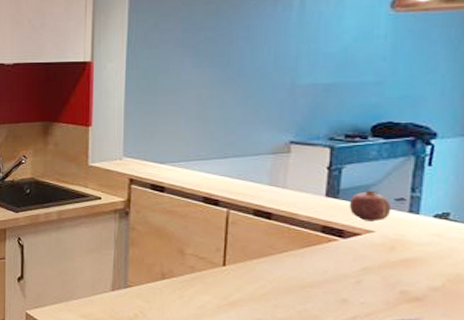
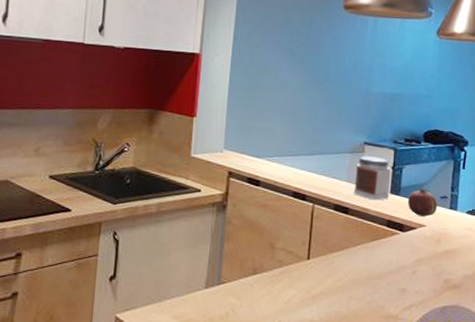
jar: none [277,156,326,204] -> present [353,156,391,200]

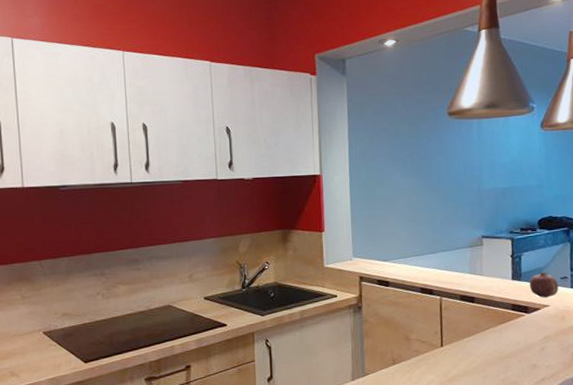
jar: present [353,156,391,200] -> none [476,248,511,287]

